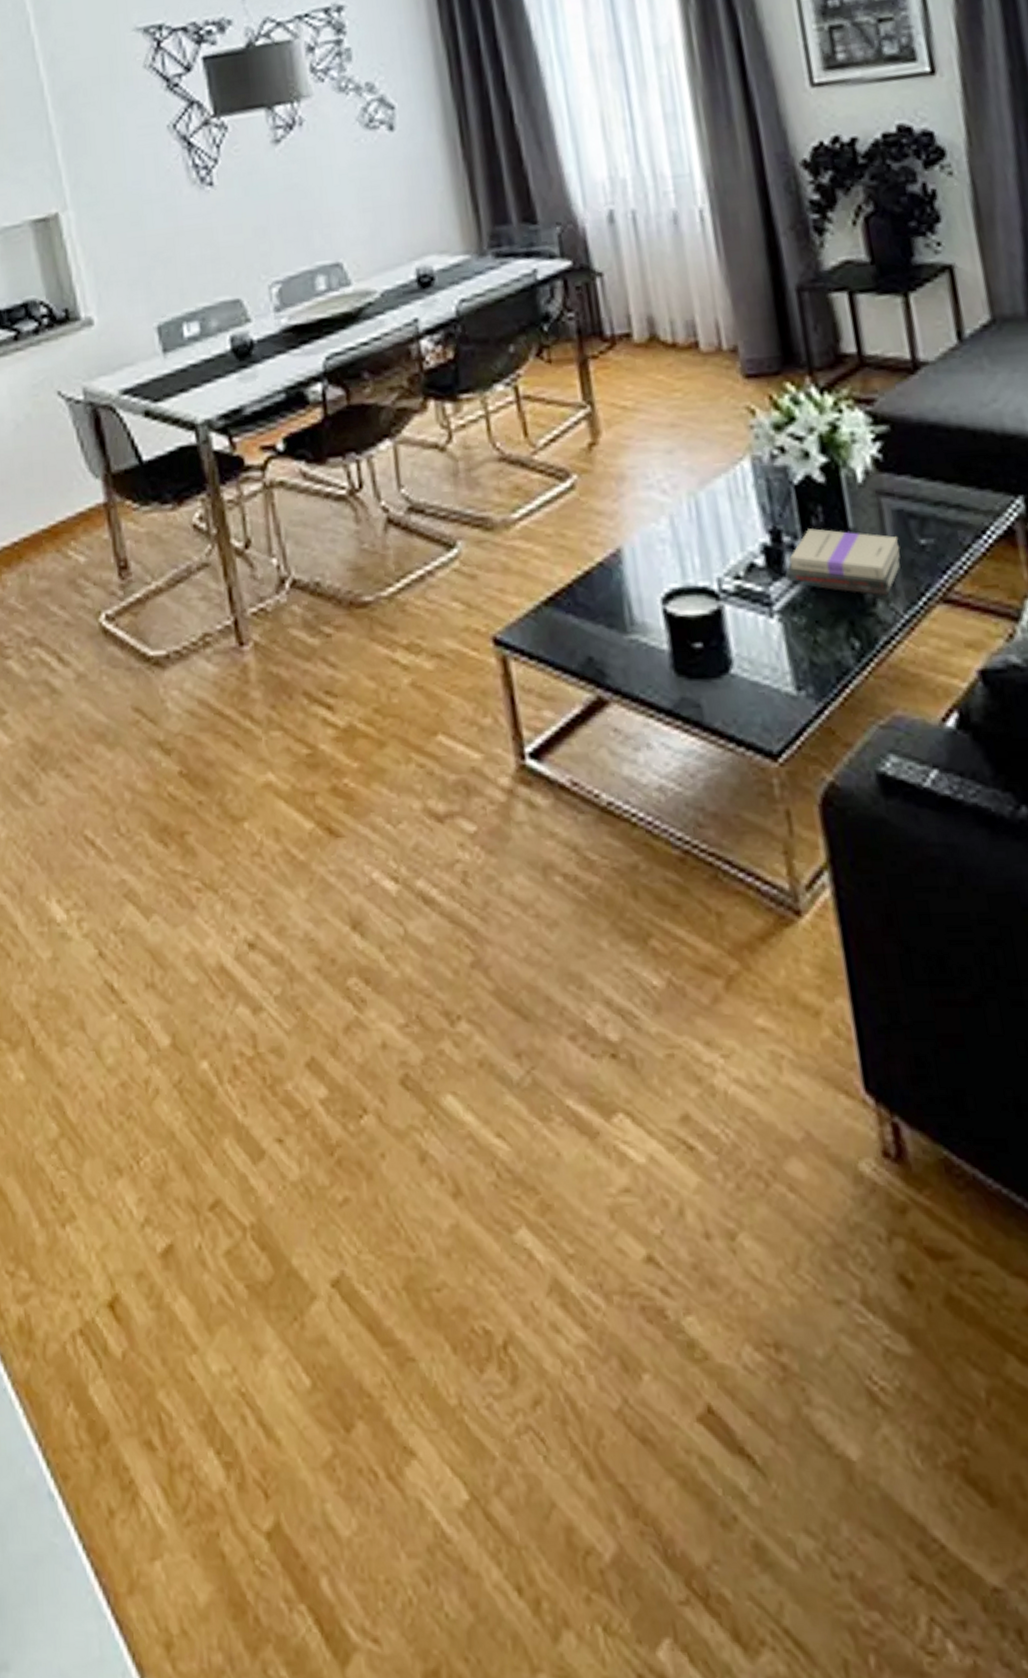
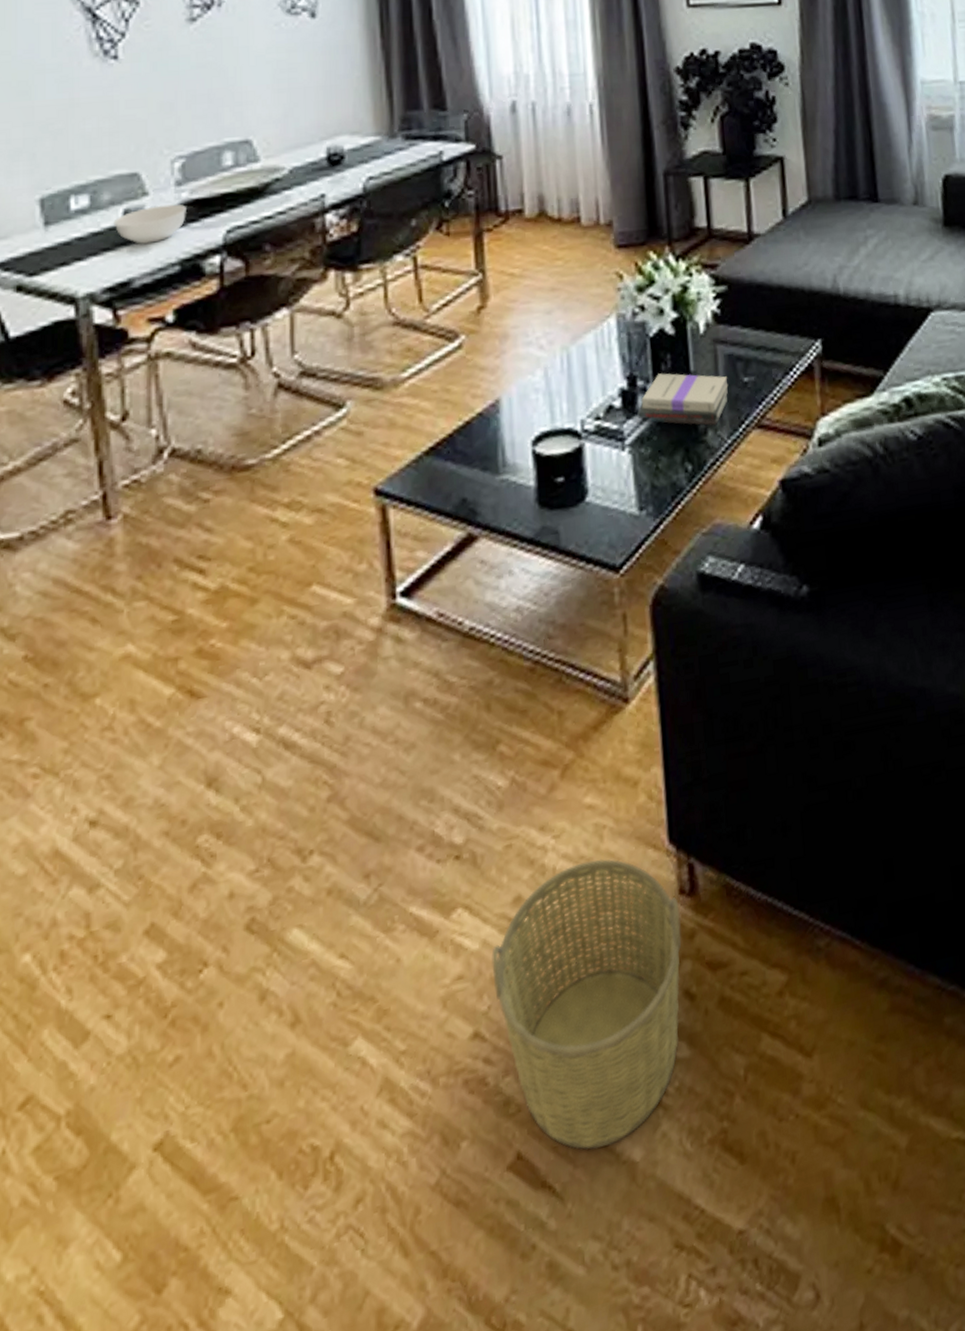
bowl: none [222,330,287,372] -> present [113,204,186,245]
basket: none [660,1092,896,1430] -> present [491,858,682,1150]

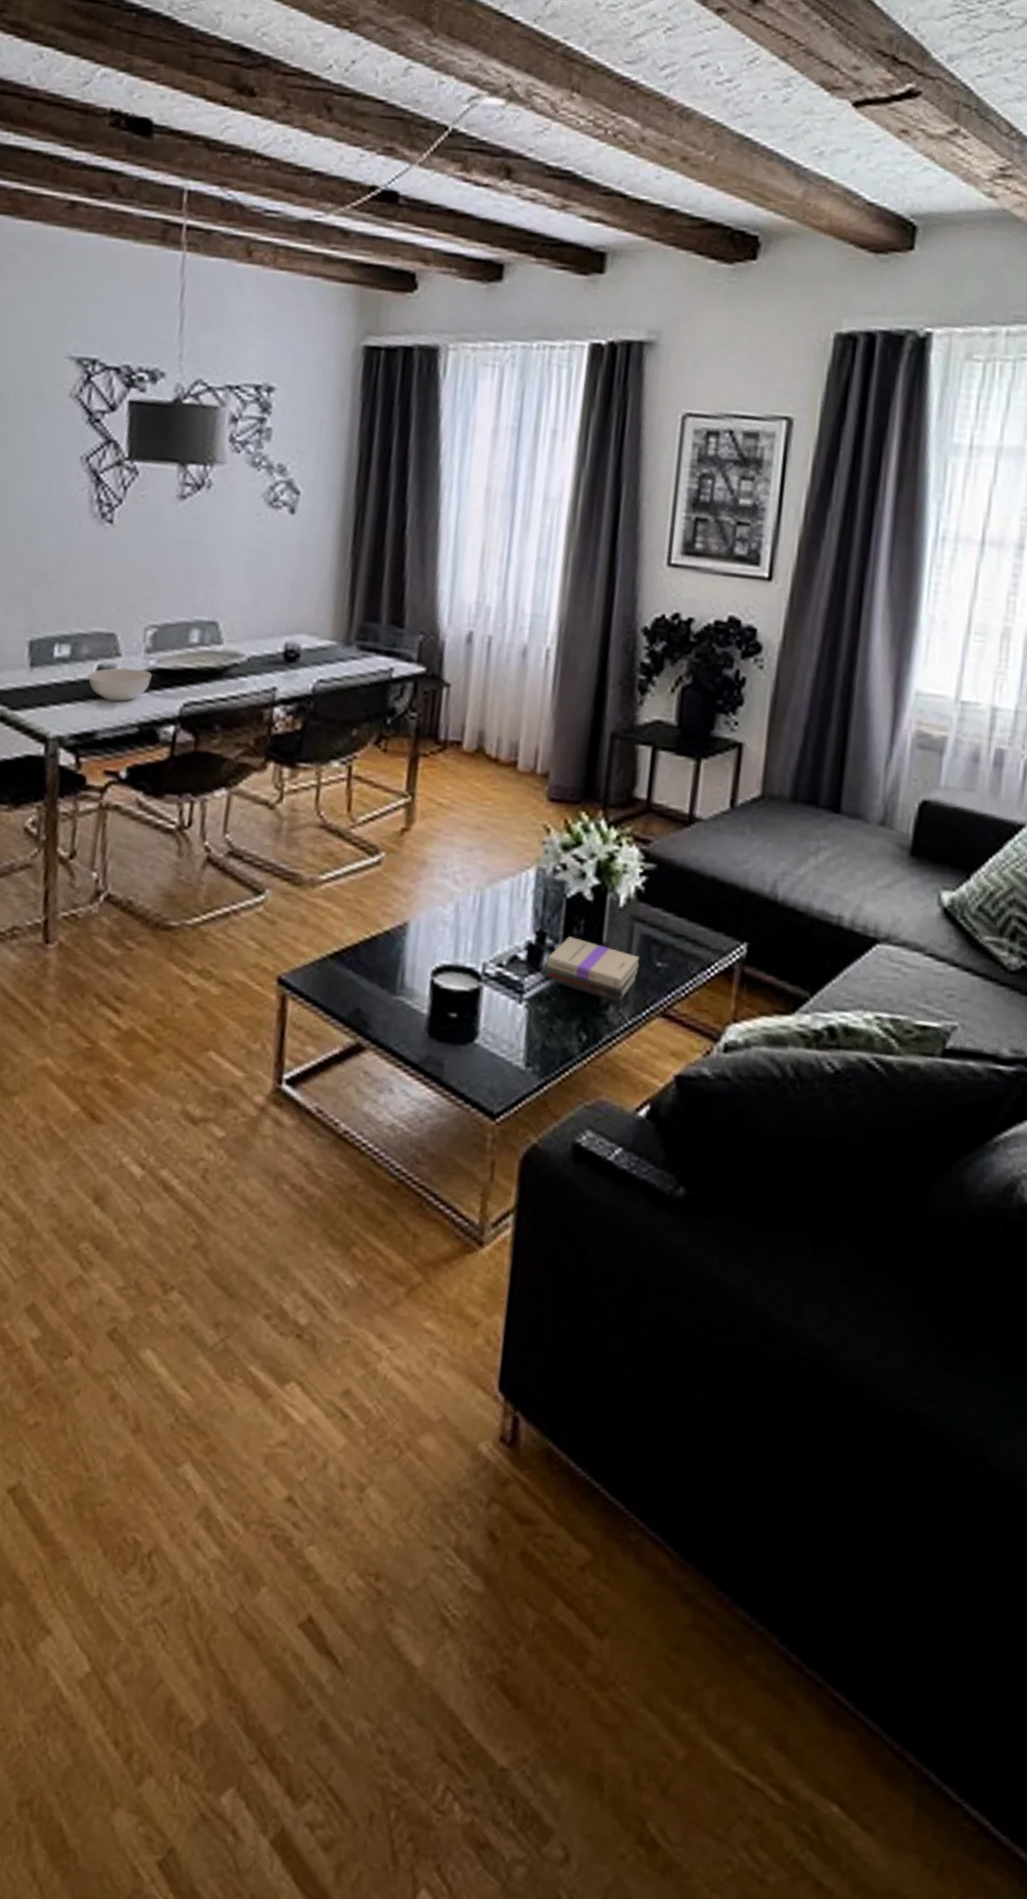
basket: present [491,858,682,1150] -> none [313,1379,498,1643]

